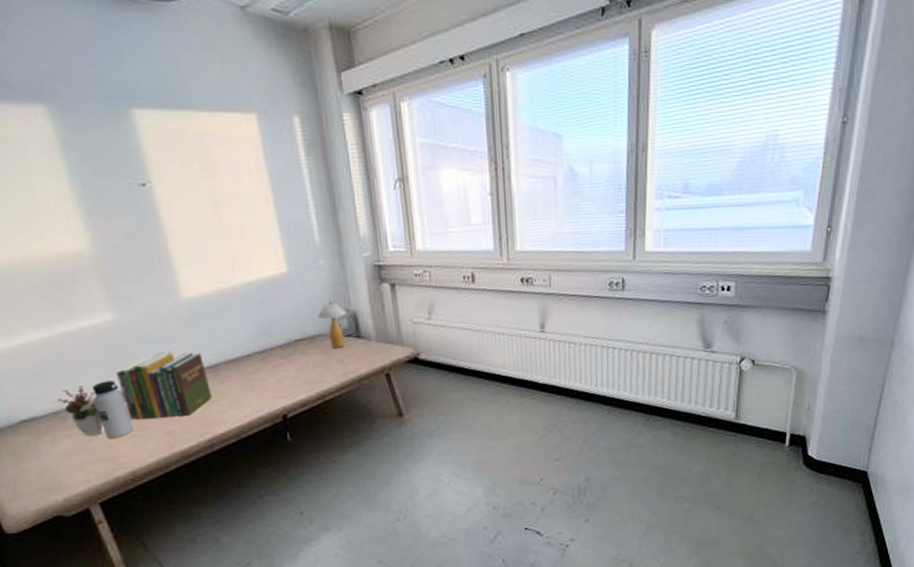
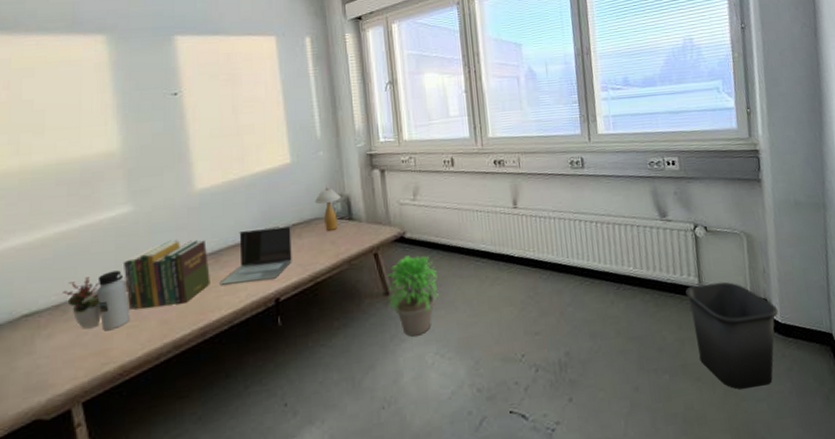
laptop: none [221,342,297,399] -> present [219,226,292,285]
potted plant: none [401,377,456,457] -> present [387,255,439,337]
waste bin: none [720,417,815,519] -> present [685,282,778,390]

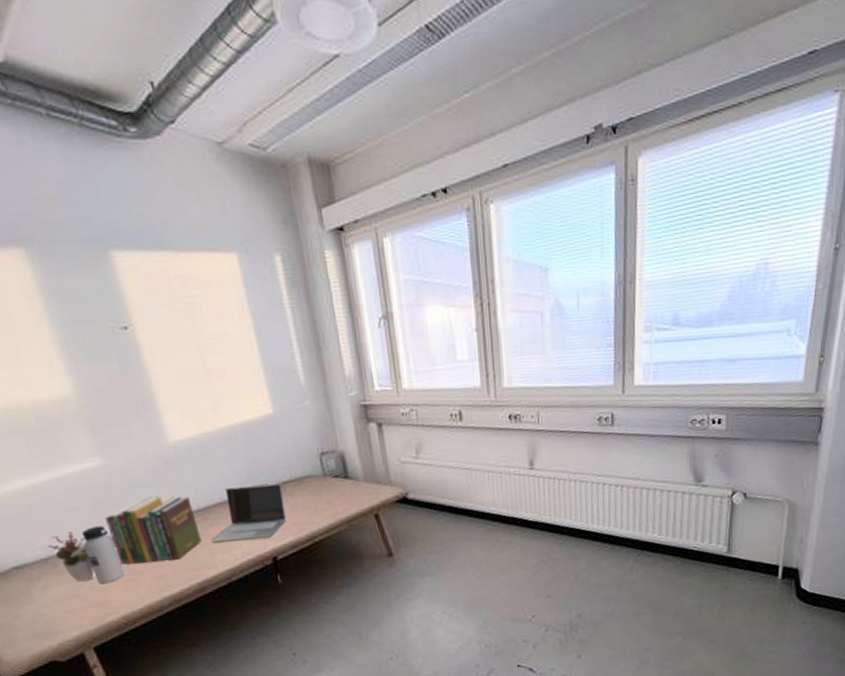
table lamp: present [315,186,342,231] -> none [305,441,335,489]
potted plant: present [387,255,439,337] -> none [391,517,446,596]
waste bin: present [685,282,778,390] -> none [712,550,808,652]

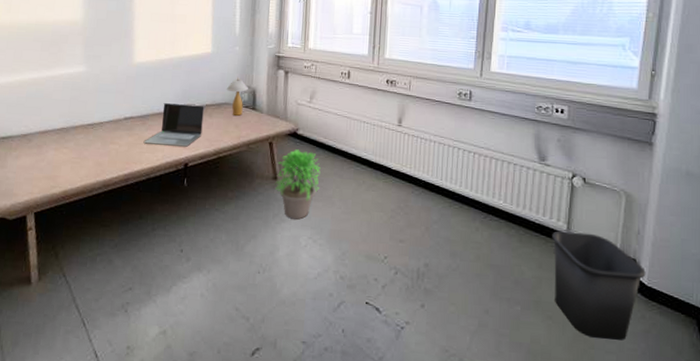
decorative plant: present [48,532,95,582] -> none [30,117,56,158]
water bottle: present [81,526,124,585] -> none [53,116,75,162]
books: present [104,495,202,565] -> none [74,100,137,152]
table lamp: none [305,441,335,489] -> present [227,77,249,116]
potted plant: none [391,517,446,596] -> present [274,149,321,220]
waste bin: none [712,550,808,652] -> present [552,230,646,340]

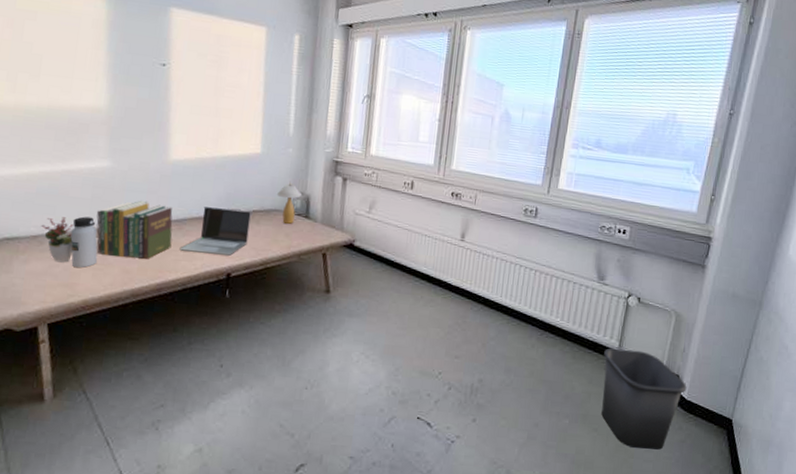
decorative plant: none [30,117,56,158] -> present [41,217,74,263]
water bottle: none [53,116,75,162] -> present [70,216,98,269]
books: none [74,100,137,152] -> present [96,200,173,259]
potted plant: present [274,149,321,220] -> none [326,261,377,335]

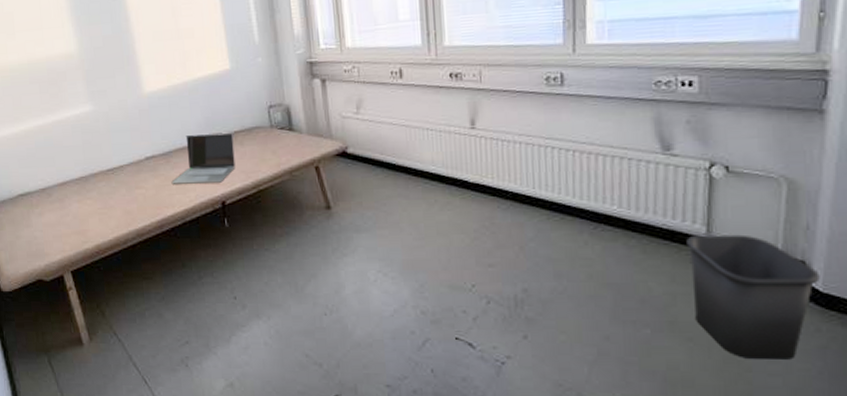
decorative plant: present [41,217,74,263] -> none [46,167,78,211]
water bottle: present [70,216,98,269] -> none [71,163,100,215]
books: present [96,200,173,259] -> none [89,138,164,199]
table lamp: present [277,182,303,224] -> none [255,94,282,140]

